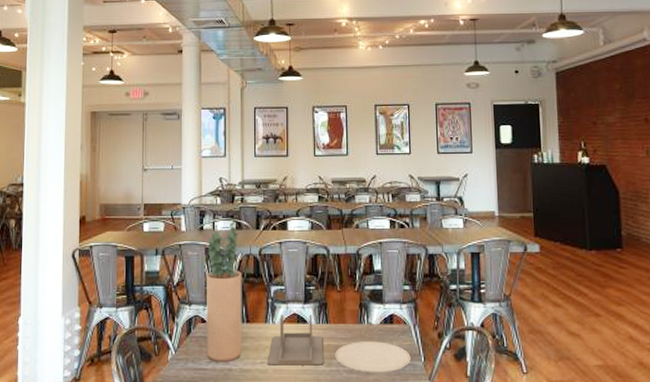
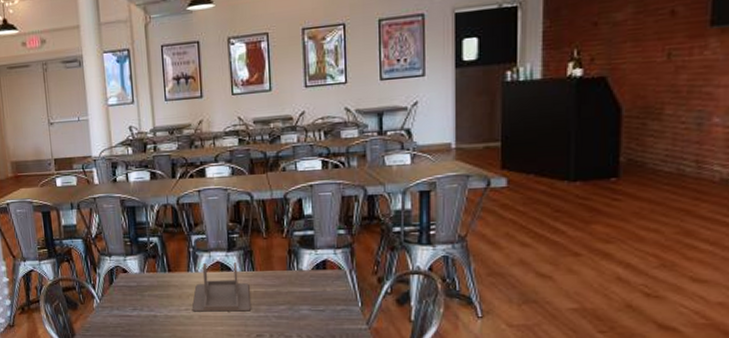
vase: present [206,215,242,362] -> none [123,165,166,309]
plate: present [335,341,411,374] -> none [263,287,346,319]

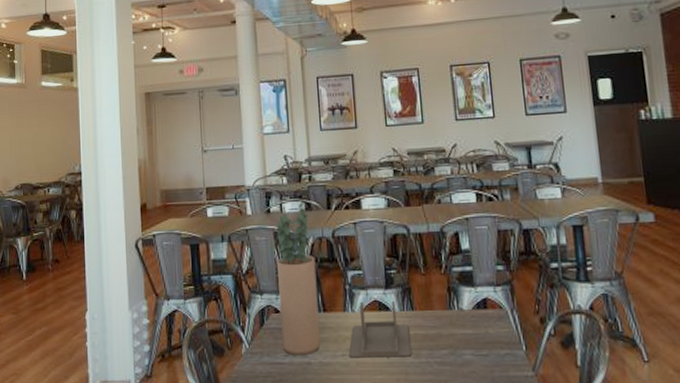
vase: none [123,165,166,309] -> present [276,195,321,355]

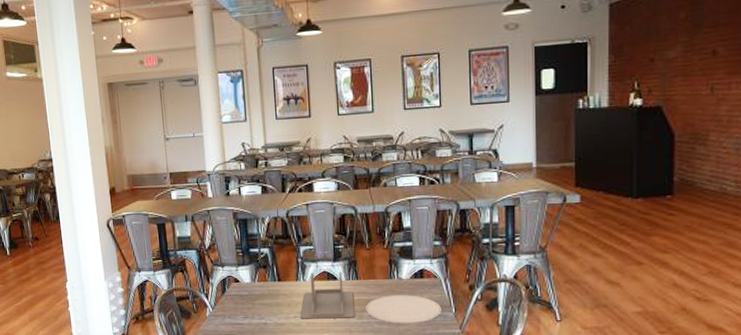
vase: present [276,195,321,355] -> none [235,180,276,317]
plate: none [423,329,510,365] -> present [366,295,441,324]

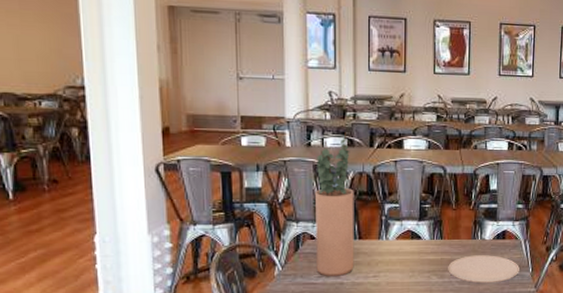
vase: none [235,180,276,317] -> present [314,132,354,276]
napkin holder: present [300,272,355,319] -> none [380,231,437,279]

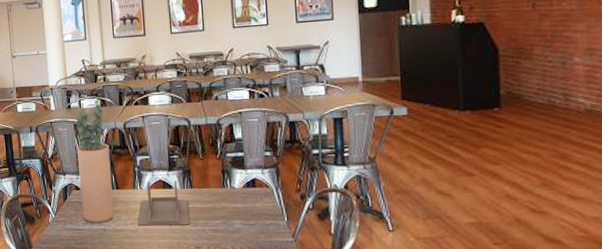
napkin holder: none [380,231,437,279] -> present [137,181,190,226]
plate: present [448,255,519,284] -> none [200,203,274,232]

